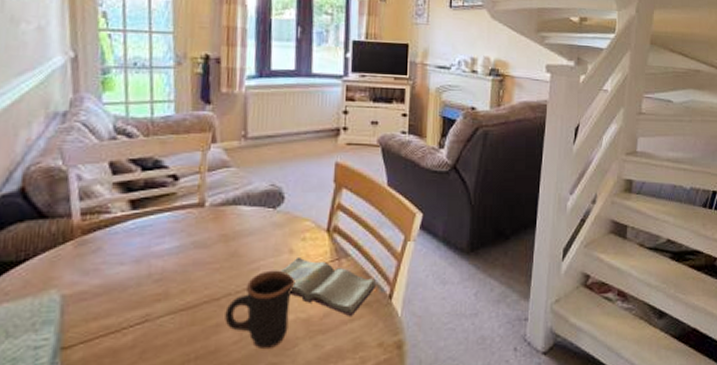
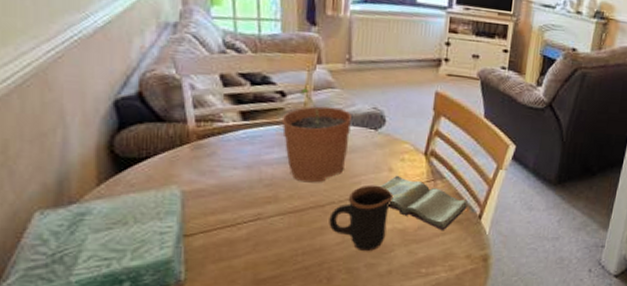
plant pot: none [173,169,248,274] -> present [281,88,352,183]

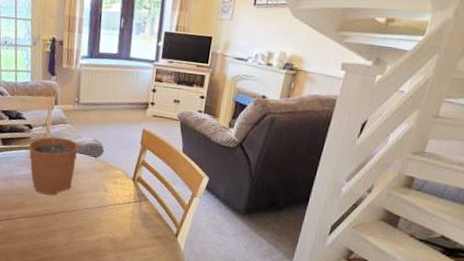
mug: present [329,185,394,252] -> none [59,200,108,254]
diary: present [379,175,468,231] -> none [97,194,167,244]

